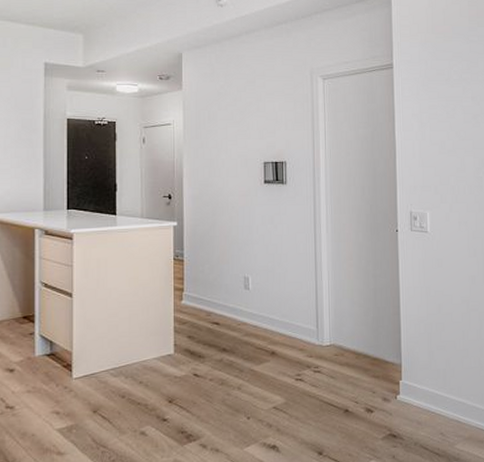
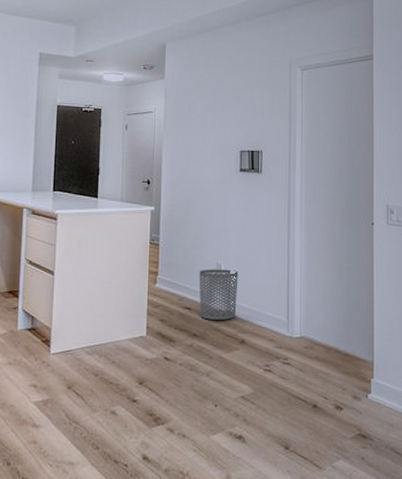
waste bin: none [226,282,267,334] -> present [199,269,239,320]

